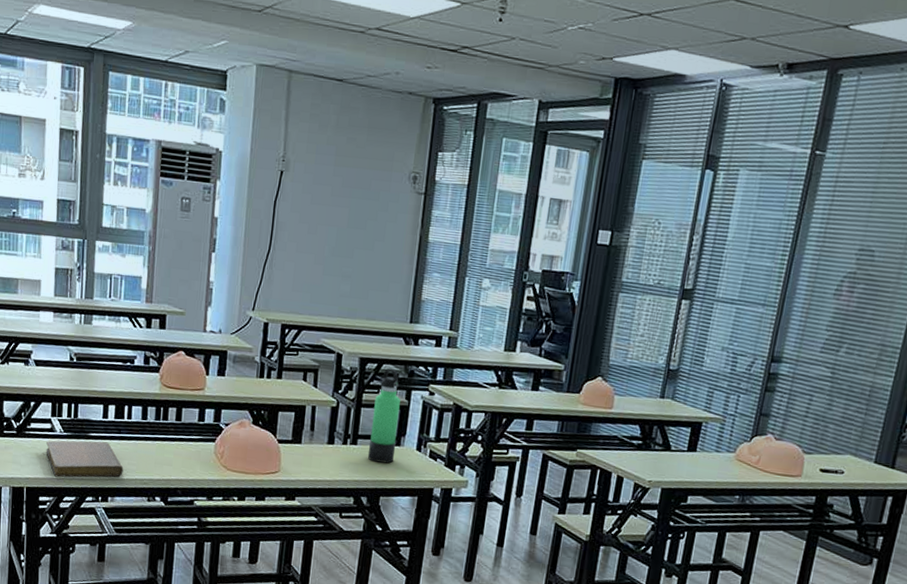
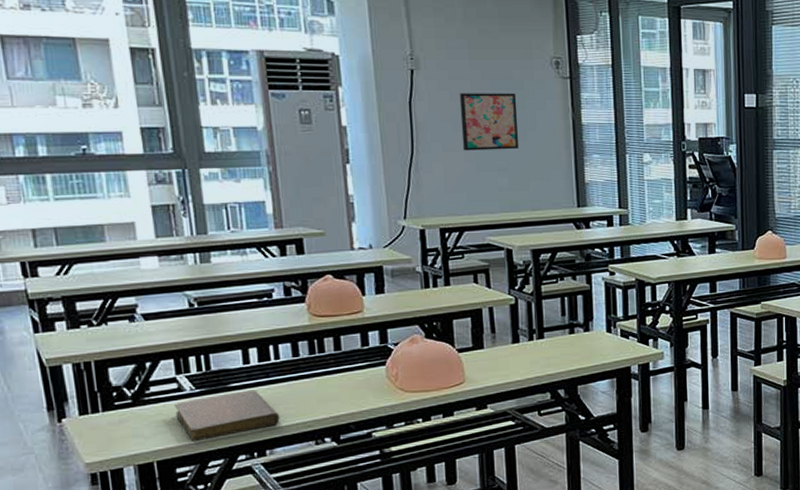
wall art: none [314,198,372,258] -> present [459,93,520,151]
thermos bottle: present [367,368,400,463] -> none [555,256,586,352]

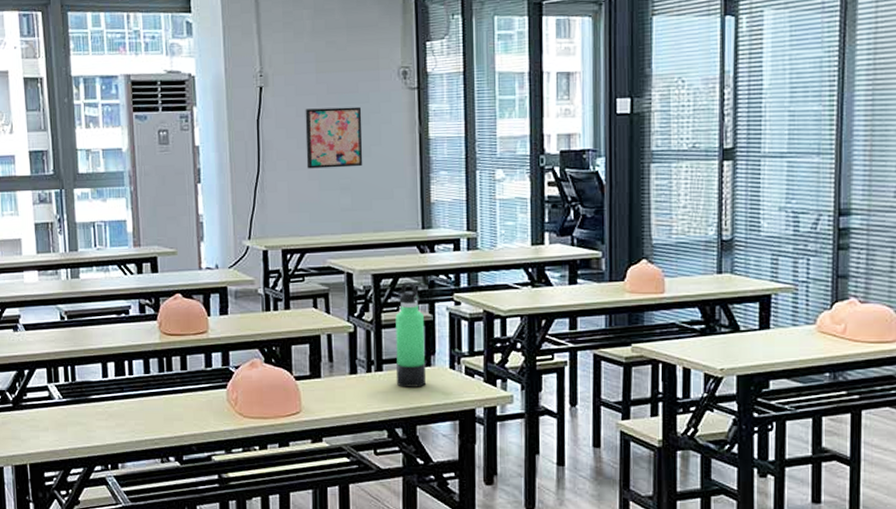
notebook: present [175,390,280,442] -> none [46,403,131,449]
thermos bottle: none [555,256,586,352] -> present [395,282,427,387]

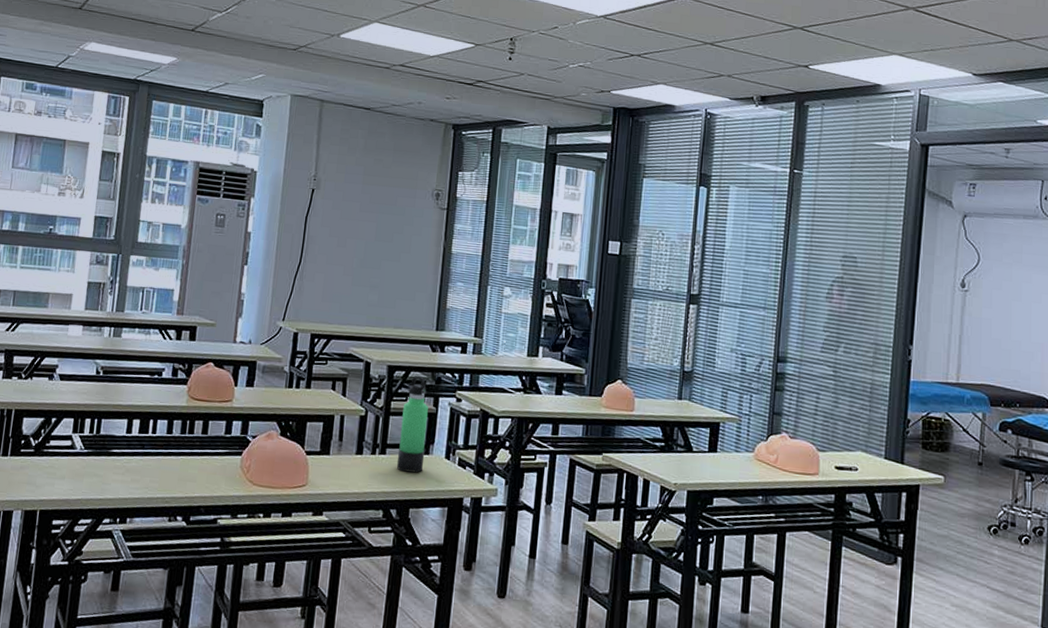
wall art: present [305,106,363,169] -> none [343,213,398,269]

